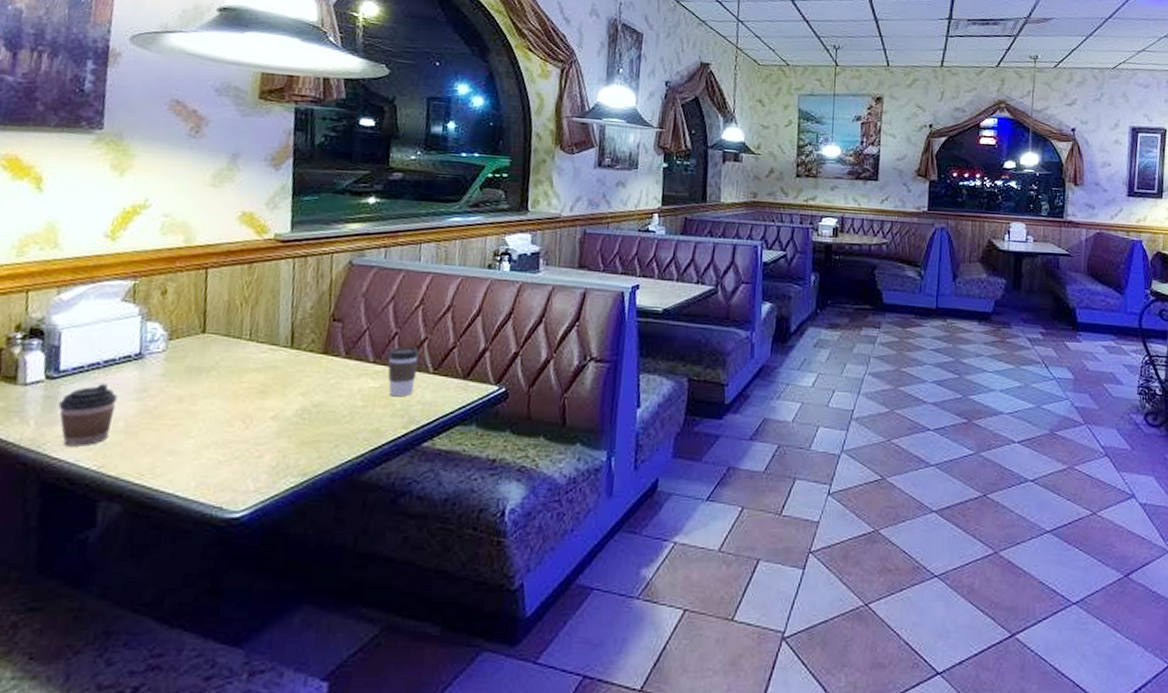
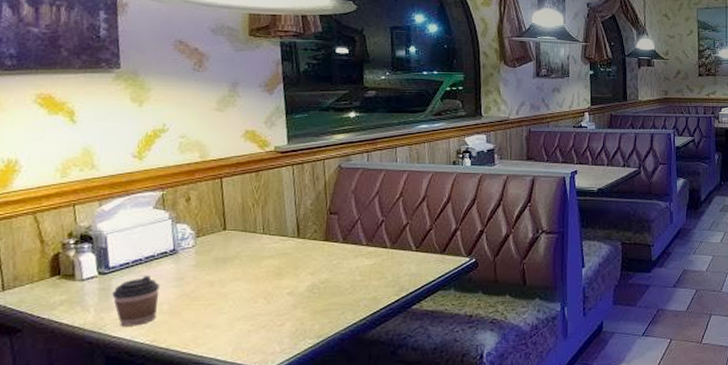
coffee cup: present [387,347,419,397] -> none [377,232,403,271]

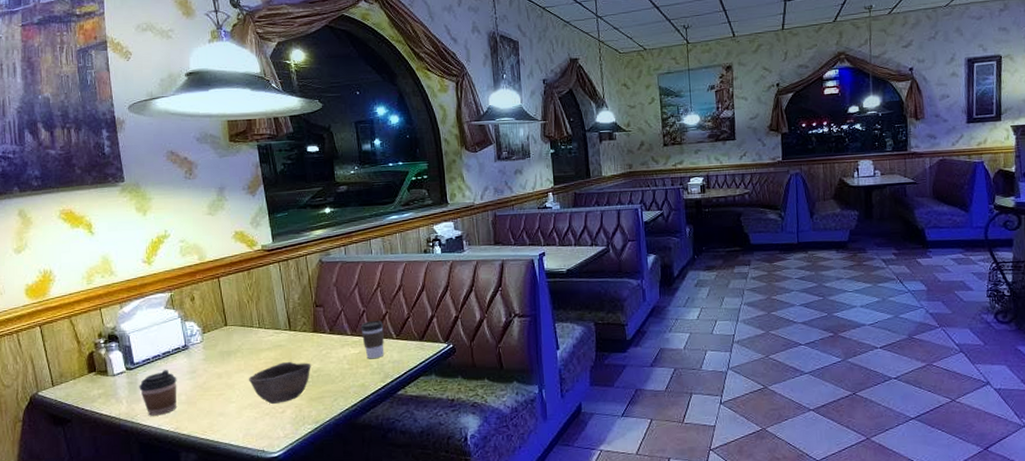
bowl: none [245,270,319,316] -> present [249,361,311,404]
coffee cup: none [377,232,403,271] -> present [361,321,385,359]

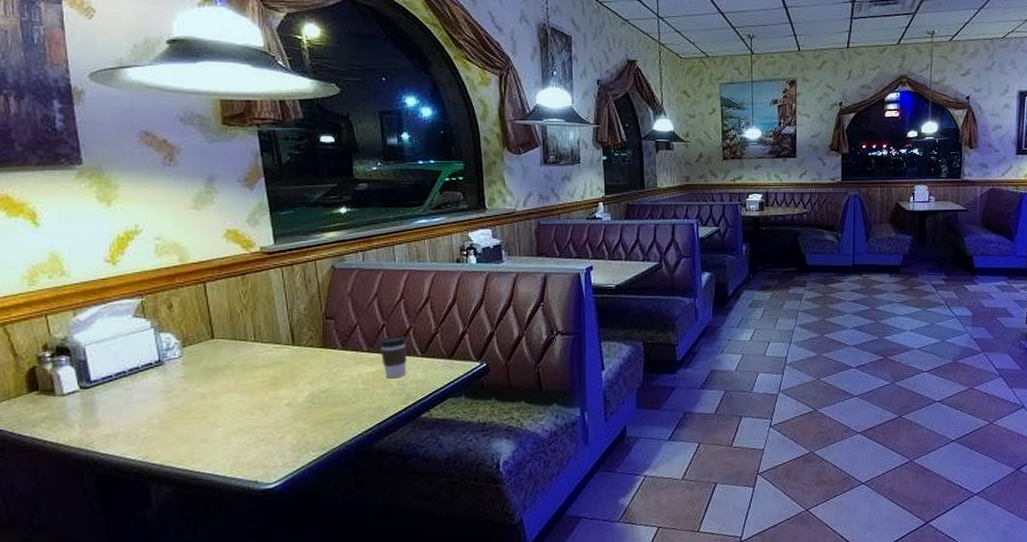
coffee cup: present [139,370,177,416] -> none [97,389,148,443]
bowl: present [249,361,311,404] -> none [240,380,318,428]

